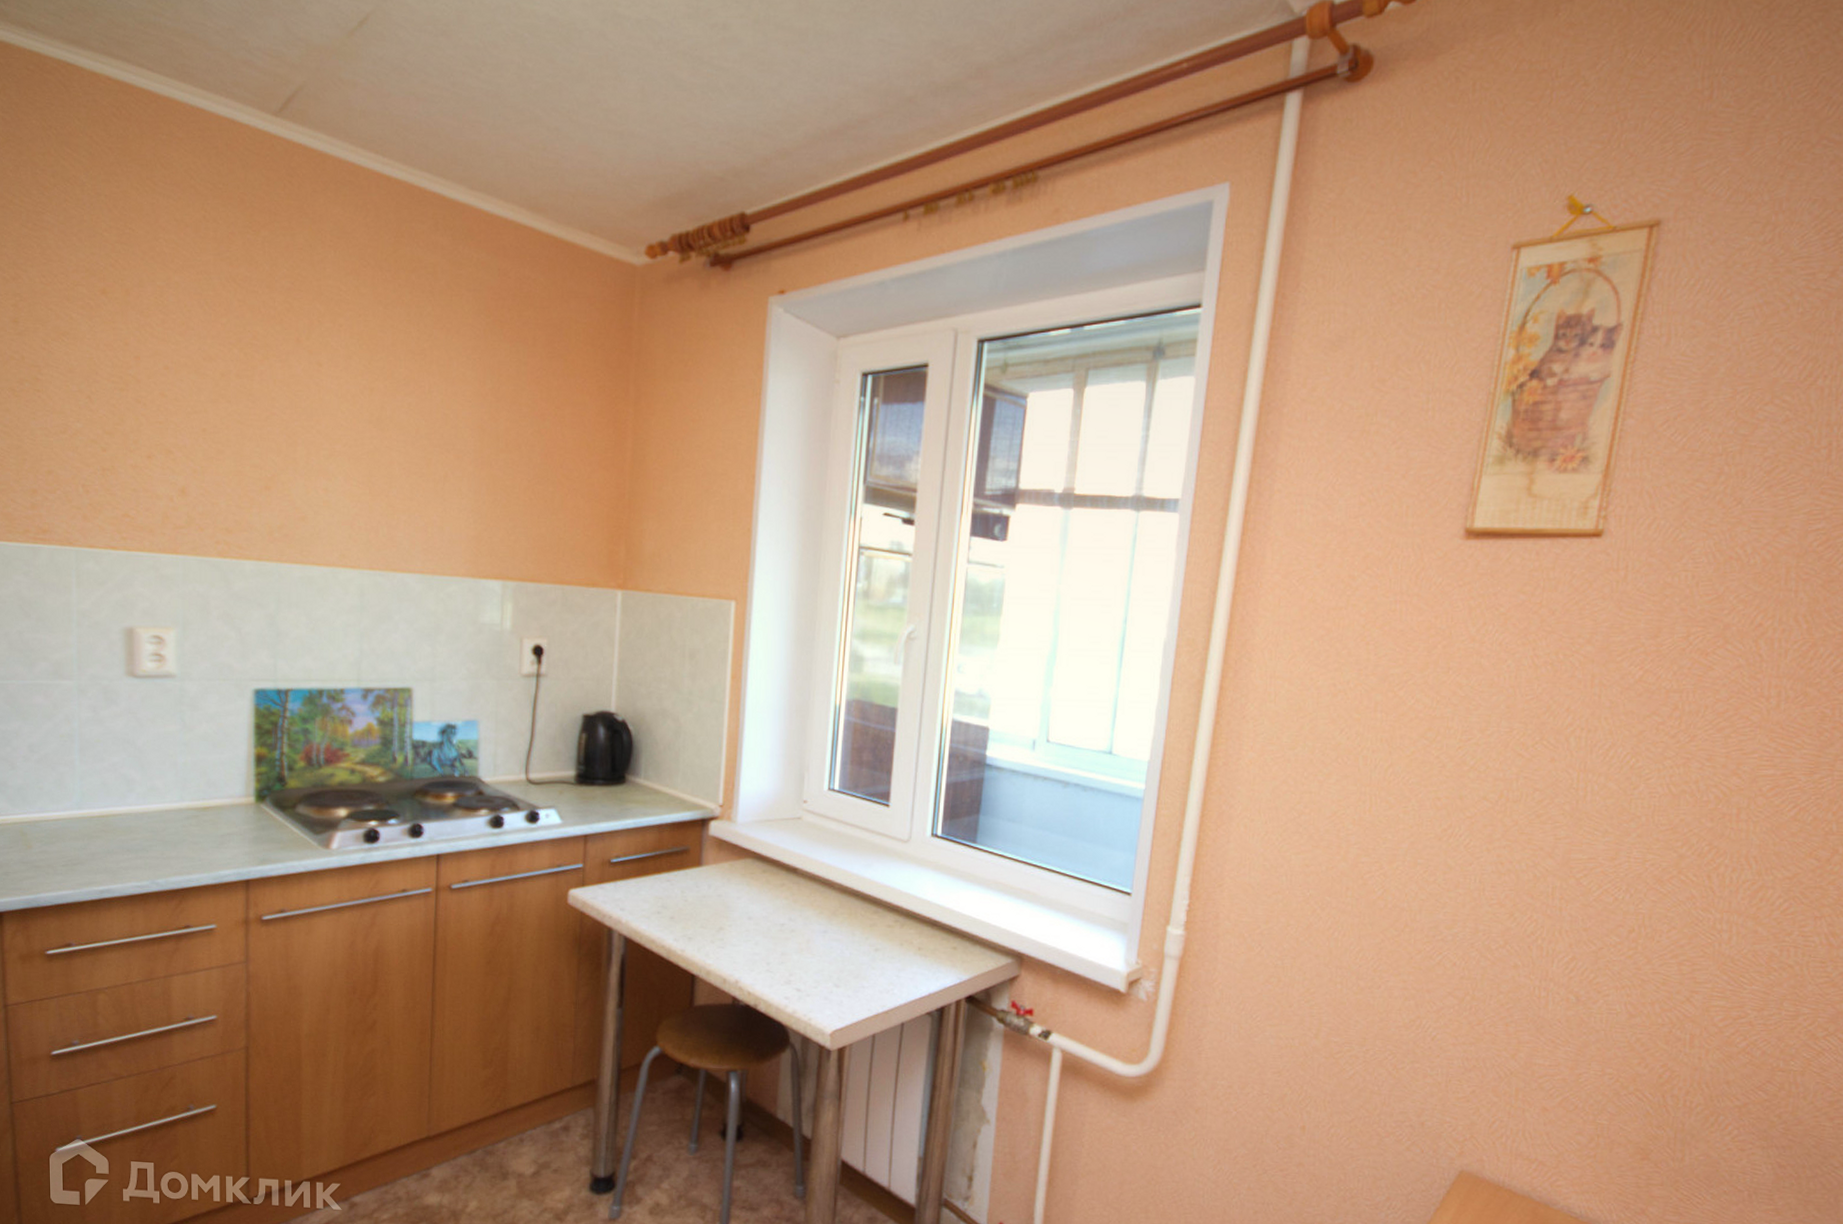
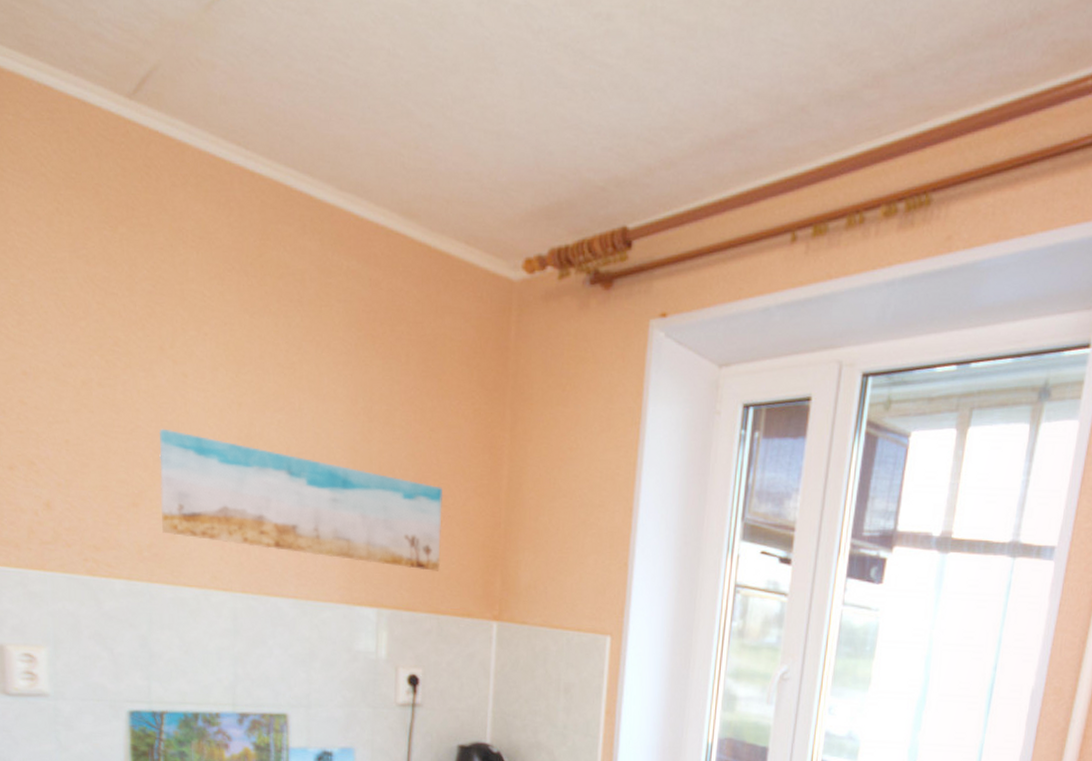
wall art: none [292,415,569,543] -> present [158,428,443,571]

